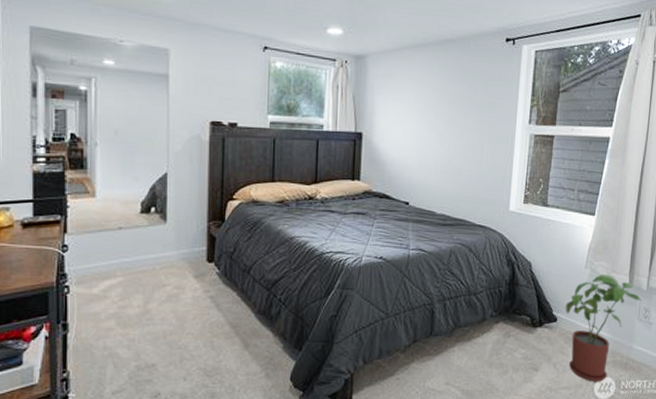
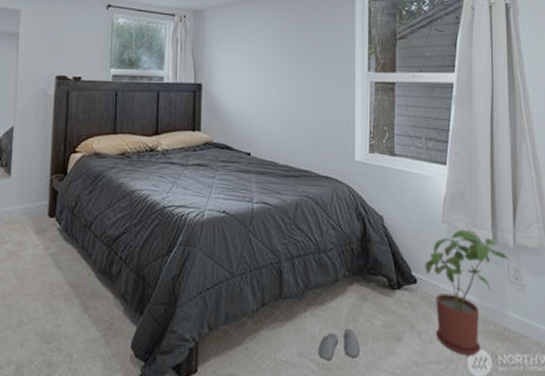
slippers: none [464,360,501,387] -> present [319,328,359,360]

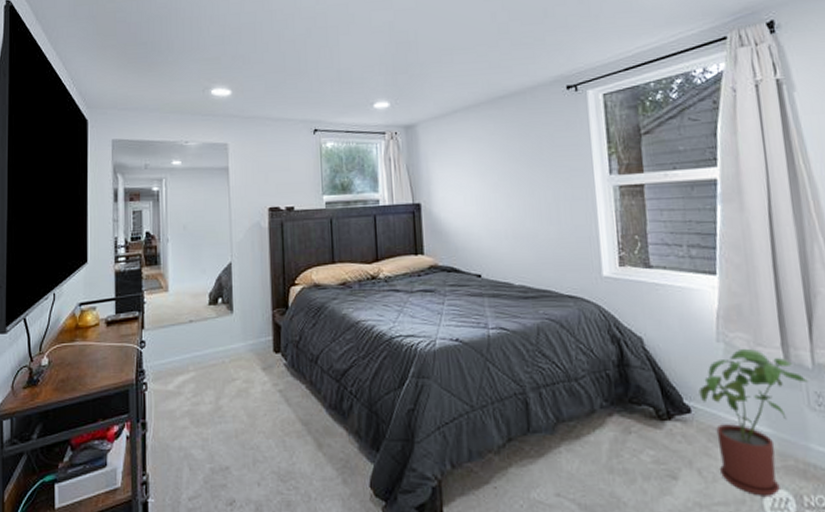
slippers: present [319,328,359,360] -> none [578,465,628,501]

